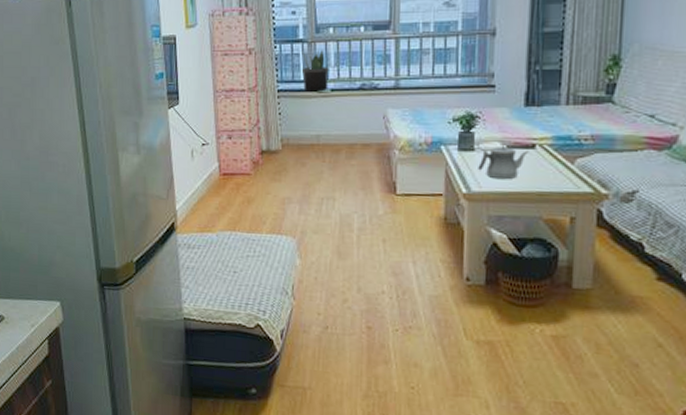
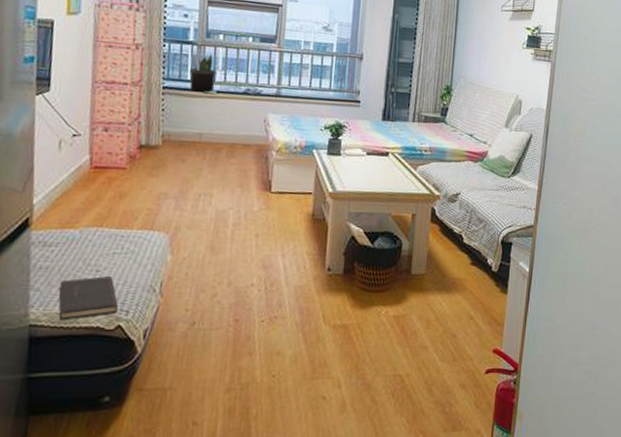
hardcover book: none [204,277,256,316] -> present [59,275,119,321]
teapot: present [478,145,529,180] -> none [343,152,384,182]

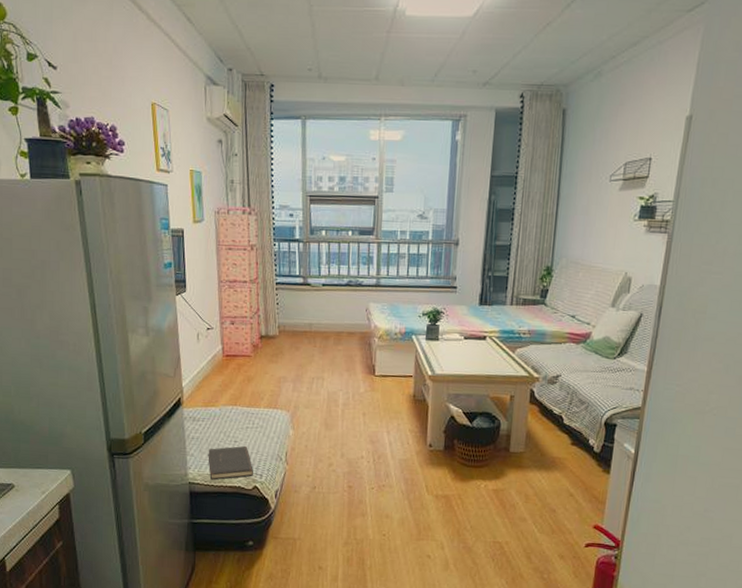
planter: present [189,52,217,93] -> none [297,248,321,286]

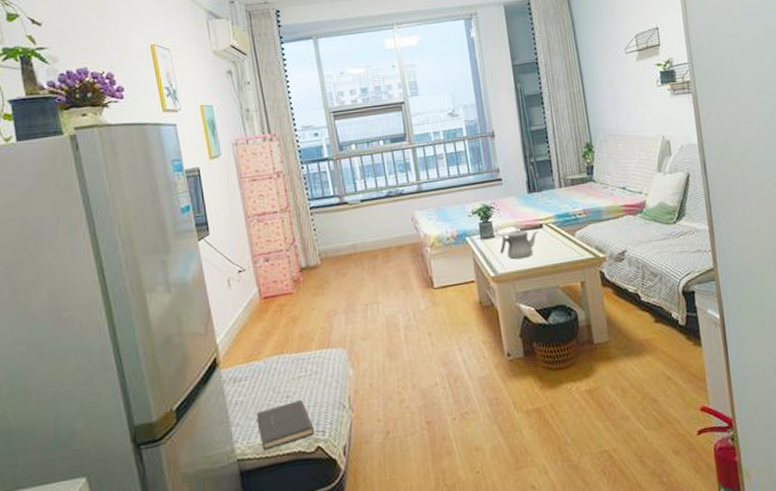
teapot: none [441,336,481,365] -> present [500,229,539,260]

